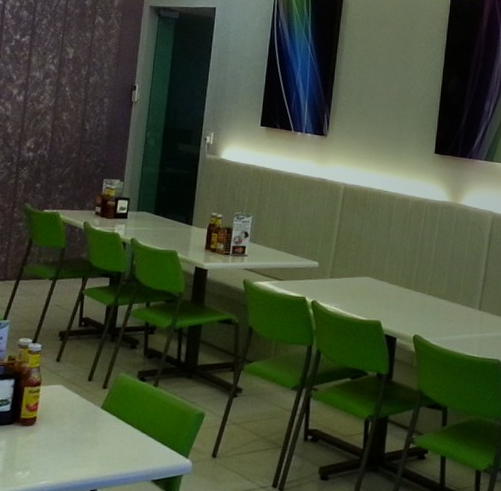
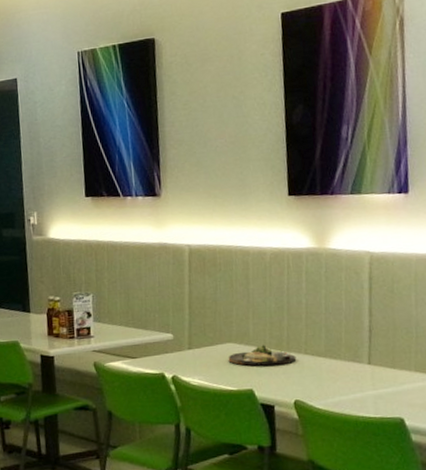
dinner plate: none [363,282,421,302] -> present [228,345,297,366]

